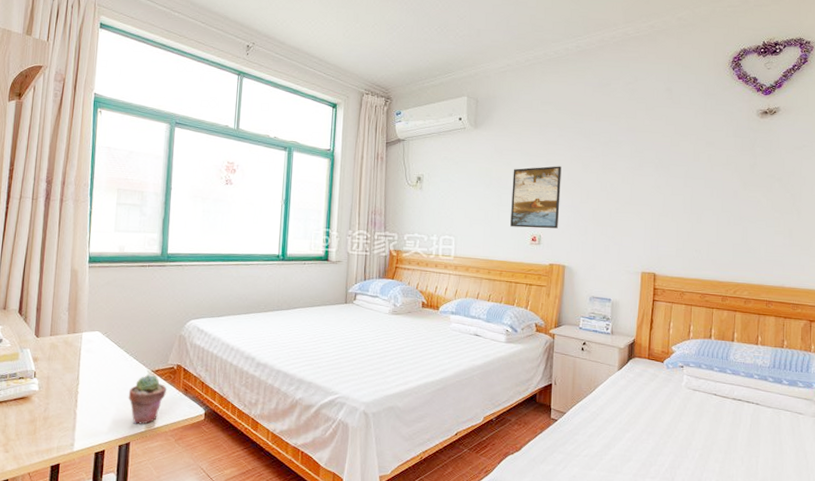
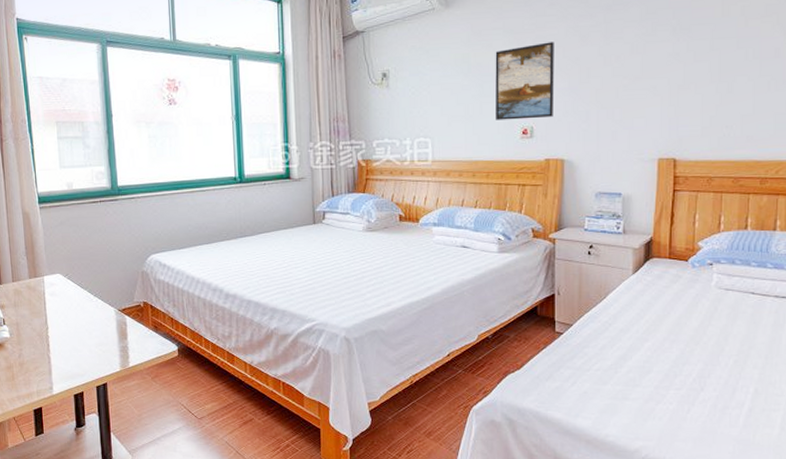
potted succulent: present [128,374,167,425] -> none [98,313,137,364]

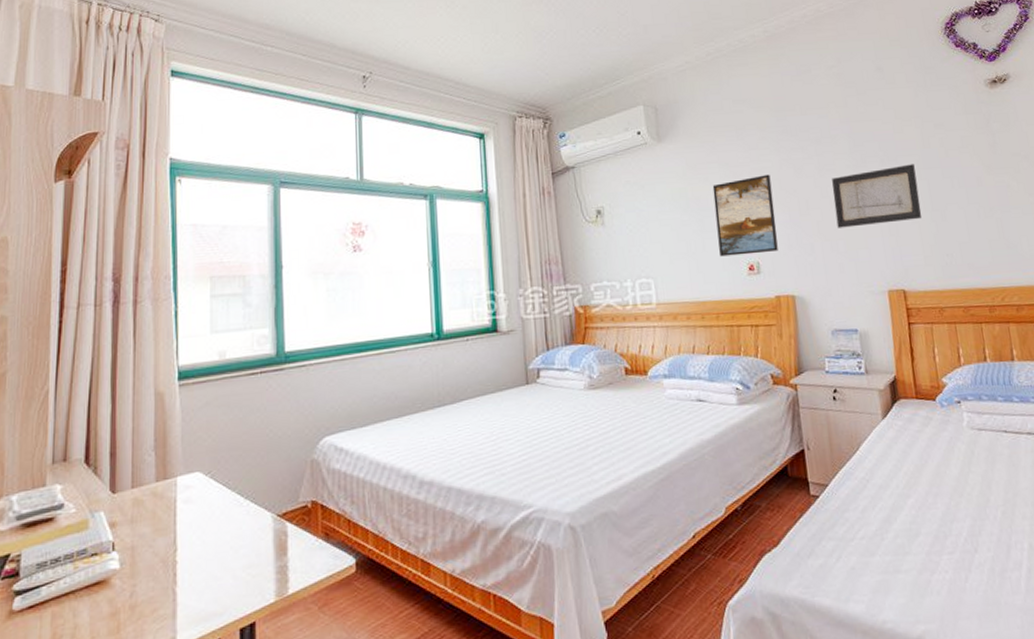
wall art: none [616,33,708,97] -> present [832,164,922,228]

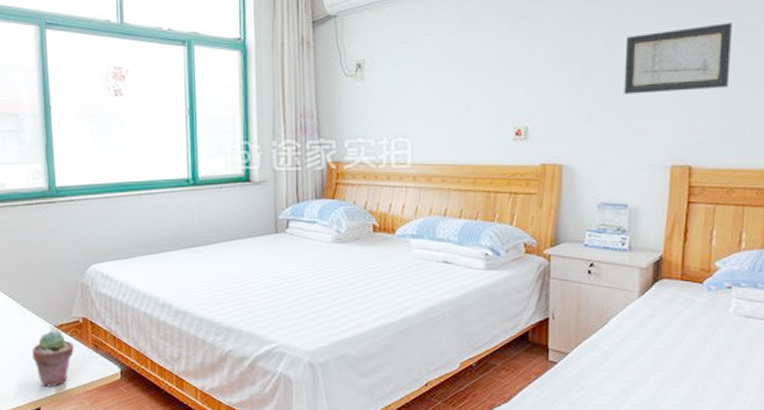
potted succulent: none [247,520,301,594] -> present [31,330,75,387]
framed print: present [712,174,778,257] -> none [485,30,554,119]

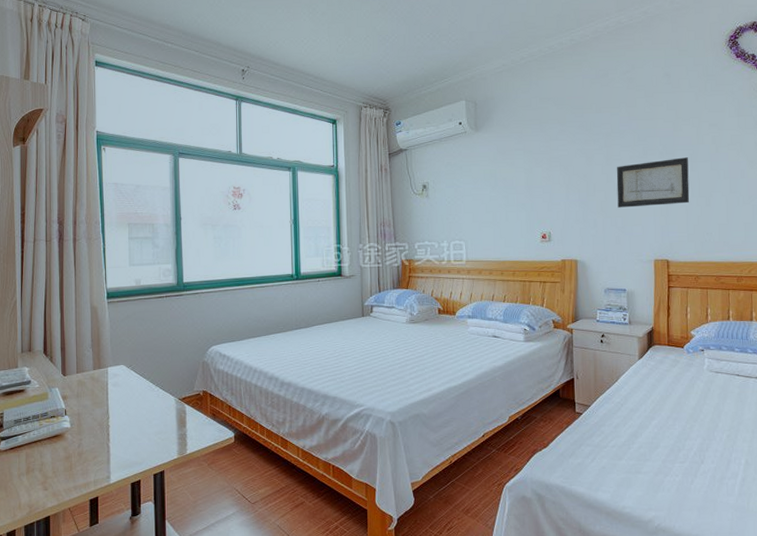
potted succulent: present [31,330,75,387] -> none [158,402,196,452]

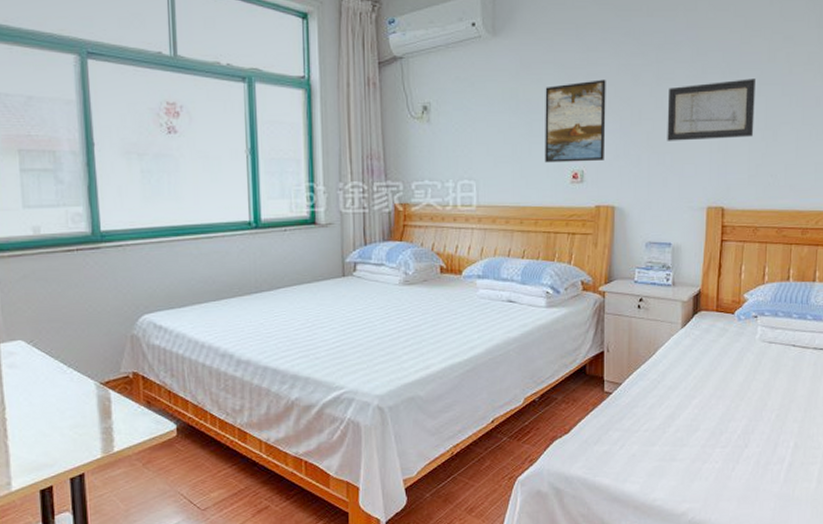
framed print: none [517,161,567,226] -> present [545,79,606,163]

